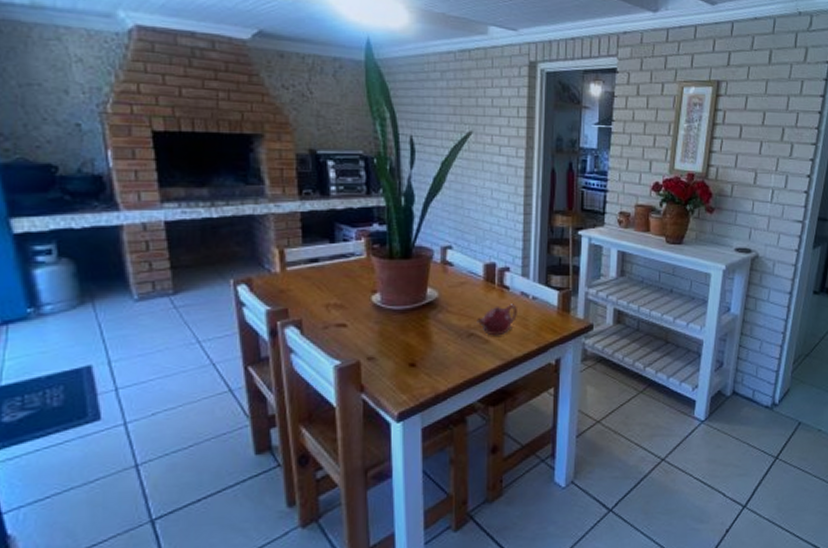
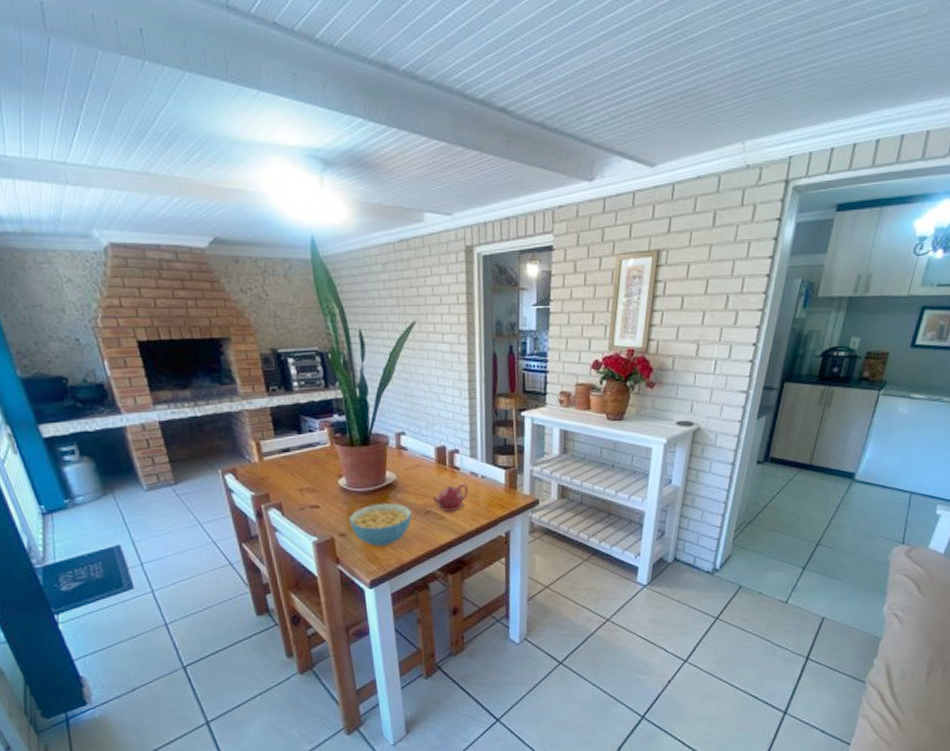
cereal bowl: none [379,323,453,373] -> present [348,502,412,547]

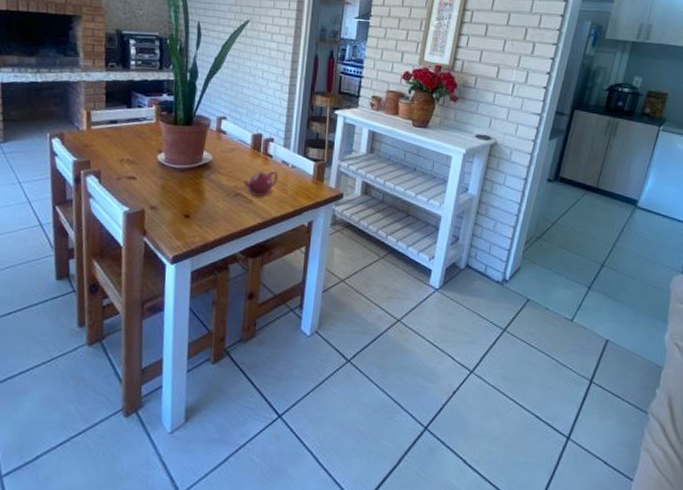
cereal bowl: present [348,502,412,547] -> none [161,181,222,224]

